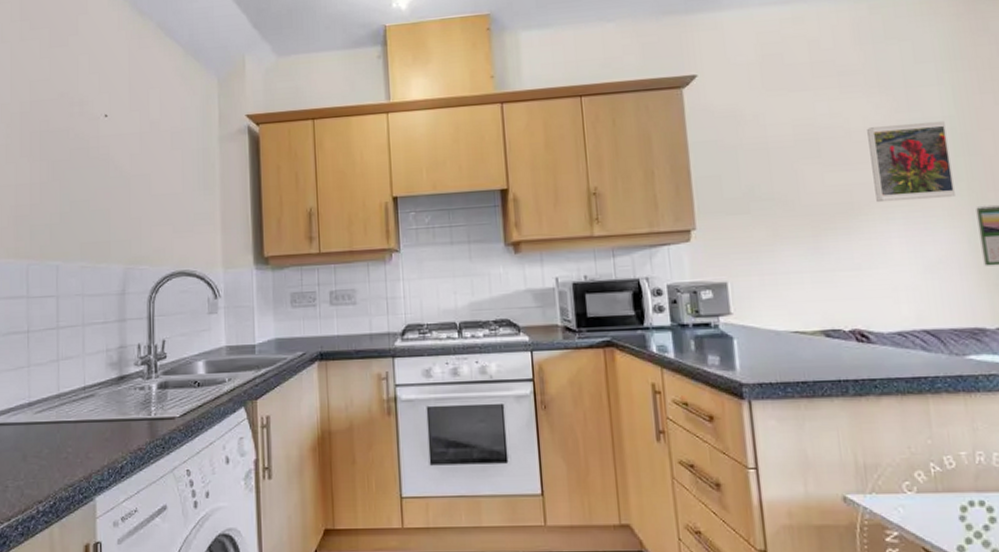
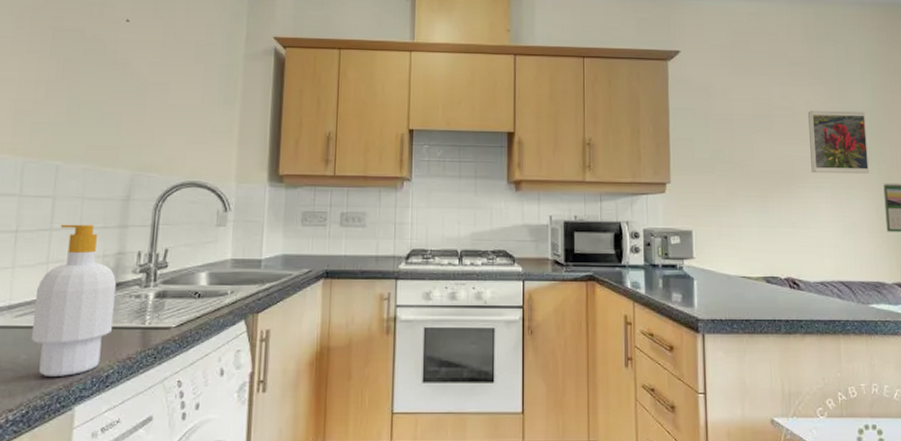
soap bottle: none [50,320,122,469] -> present [31,224,117,376]

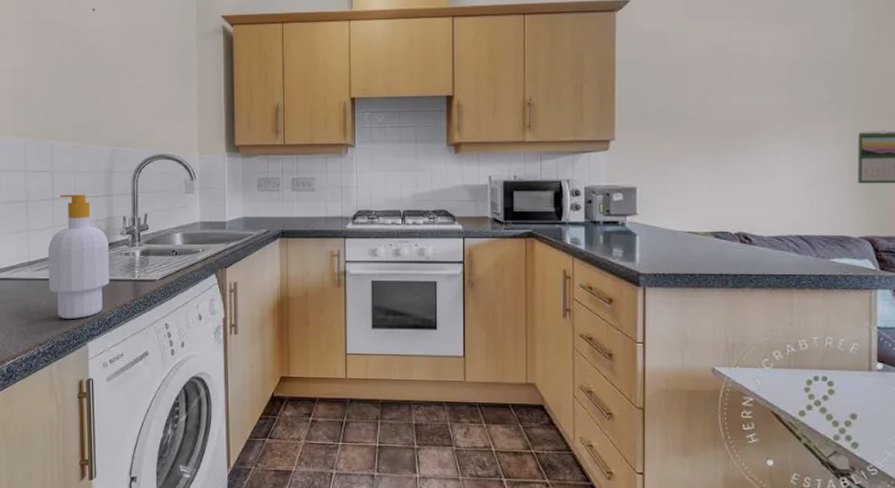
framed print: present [808,110,869,175] -> none [774,53,843,124]

